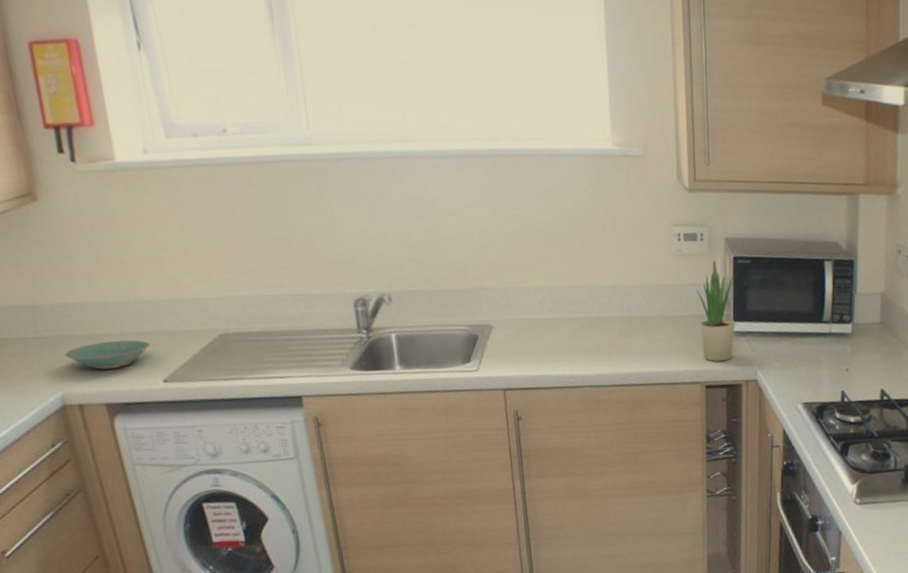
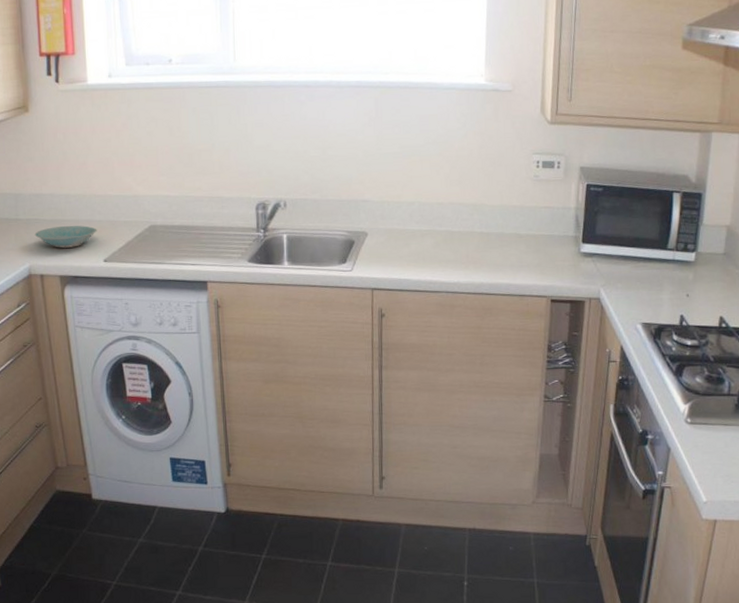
potted plant: present [696,259,735,362] -> none [550,186,585,279]

